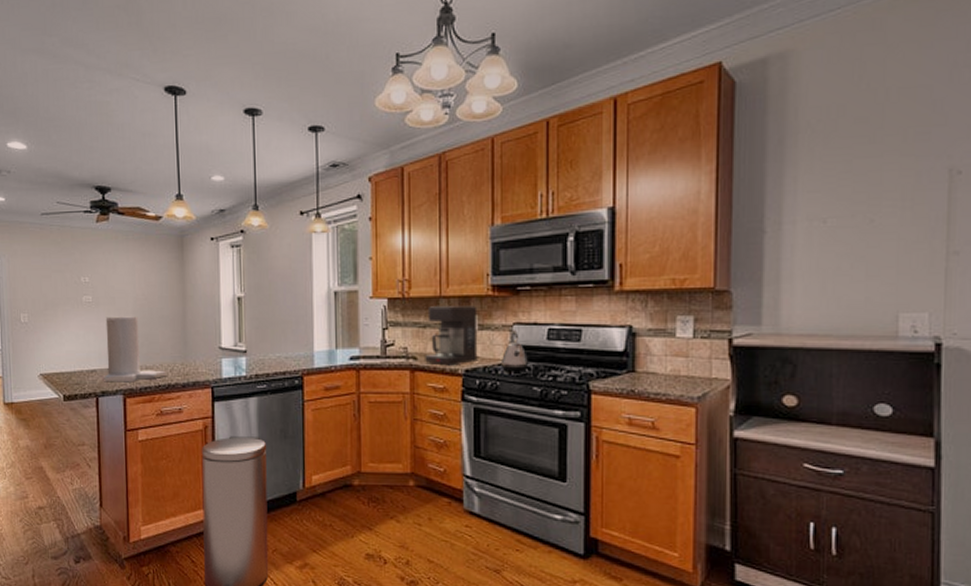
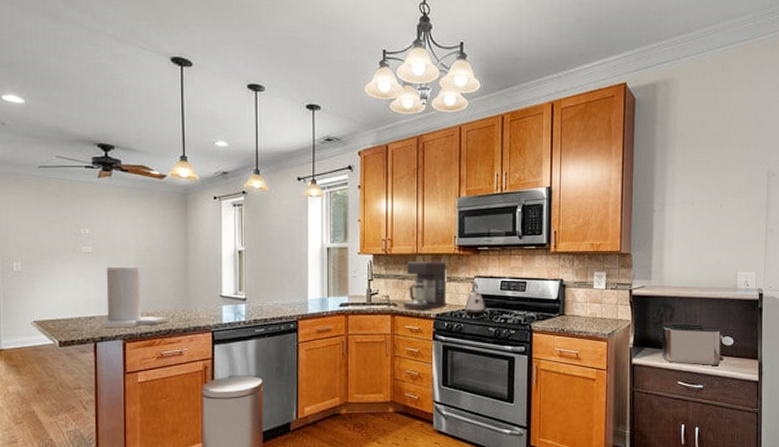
toaster: none [778,383,877,445] -> present [661,322,724,367]

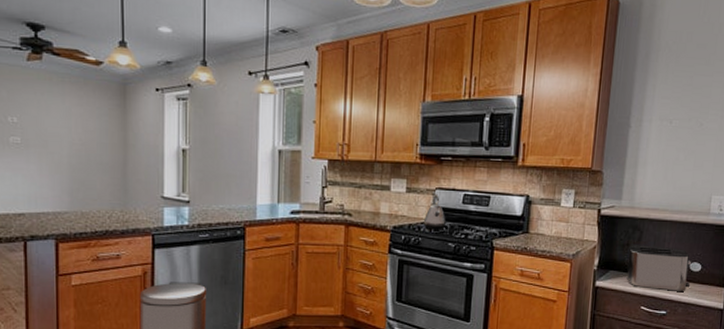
paper towel: present [103,266,168,328] -> none [33,160,105,228]
coffee maker: present [403,262,447,311] -> none [359,169,407,223]

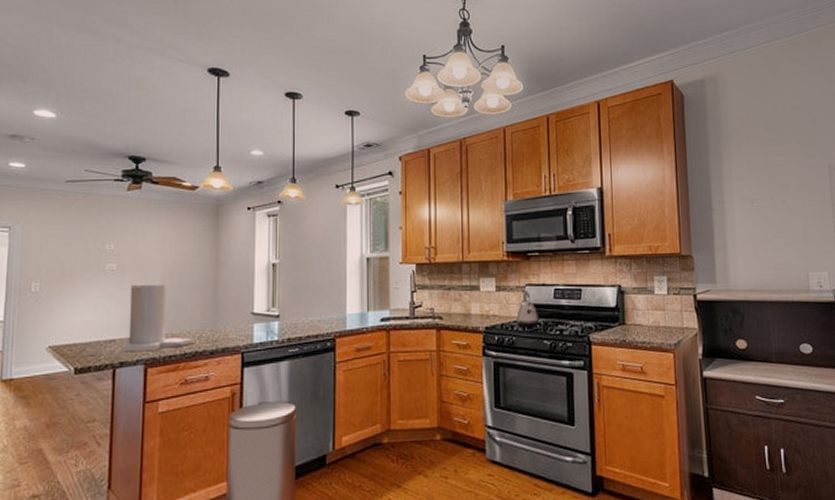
paper towel: none [33,160,105,228] -> present [123,283,195,352]
toaster: present [626,245,692,293] -> none [732,328,804,378]

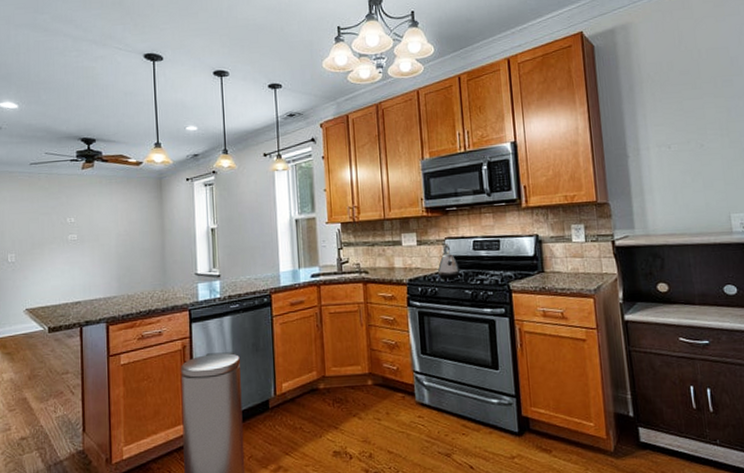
paper towel: present [123,283,195,352] -> none [88,250,148,311]

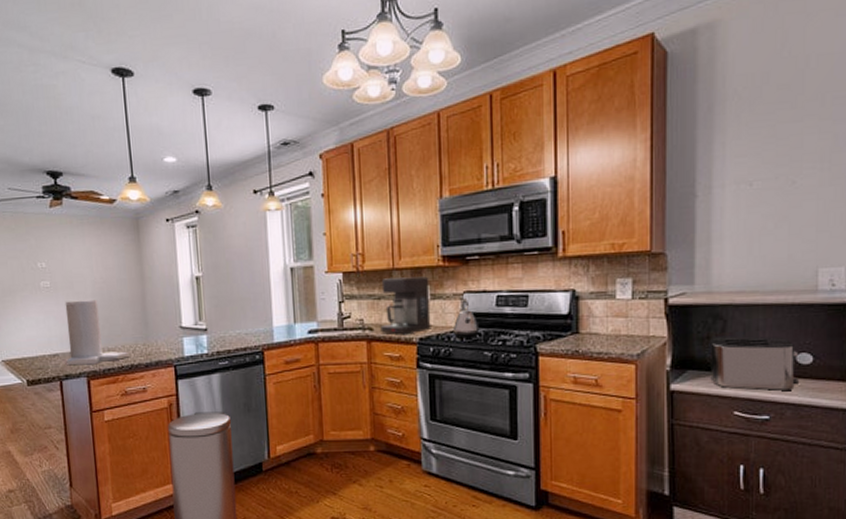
paper towel: none [88,250,148,311] -> present [64,299,130,365]
coffee maker: none [374,225,419,277] -> present [380,276,431,335]
toaster: none [653,271,729,320] -> present [710,336,799,392]

